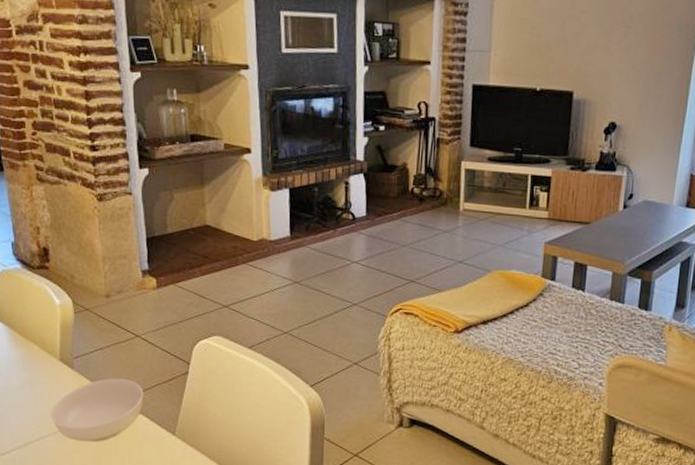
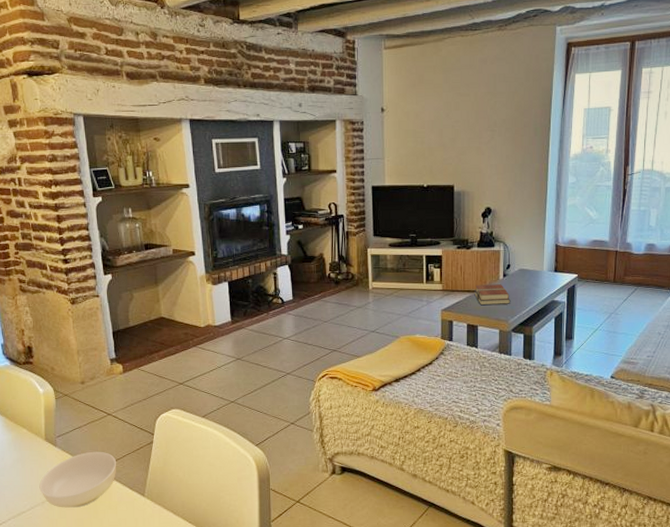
books: none [586,215,630,242] -> present [474,284,511,306]

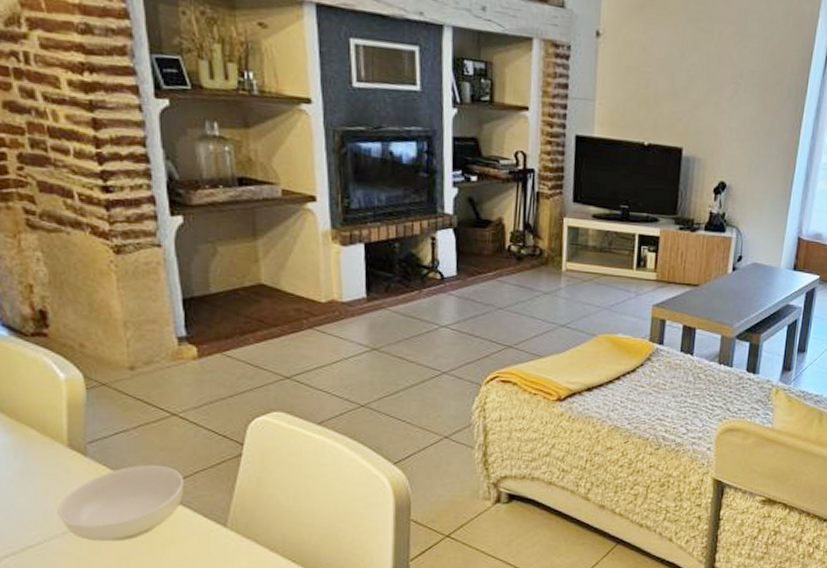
books: present [474,284,511,306] -> none [695,277,739,305]

